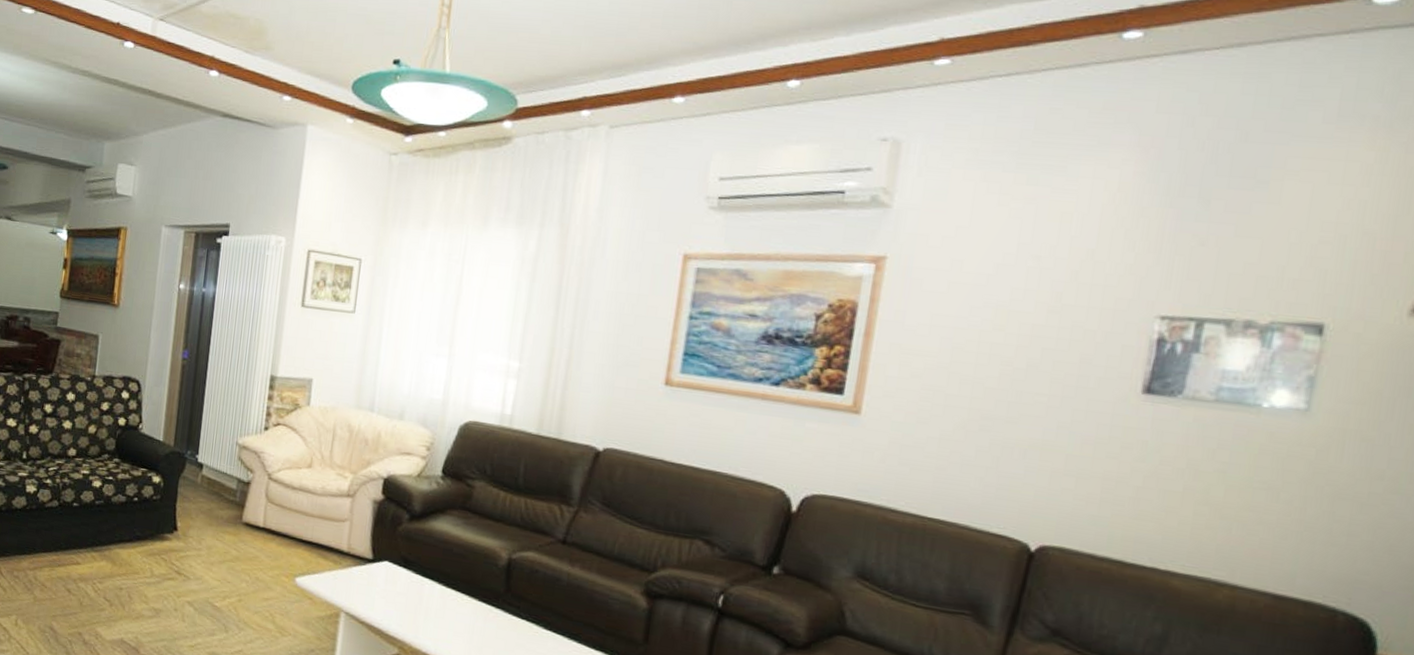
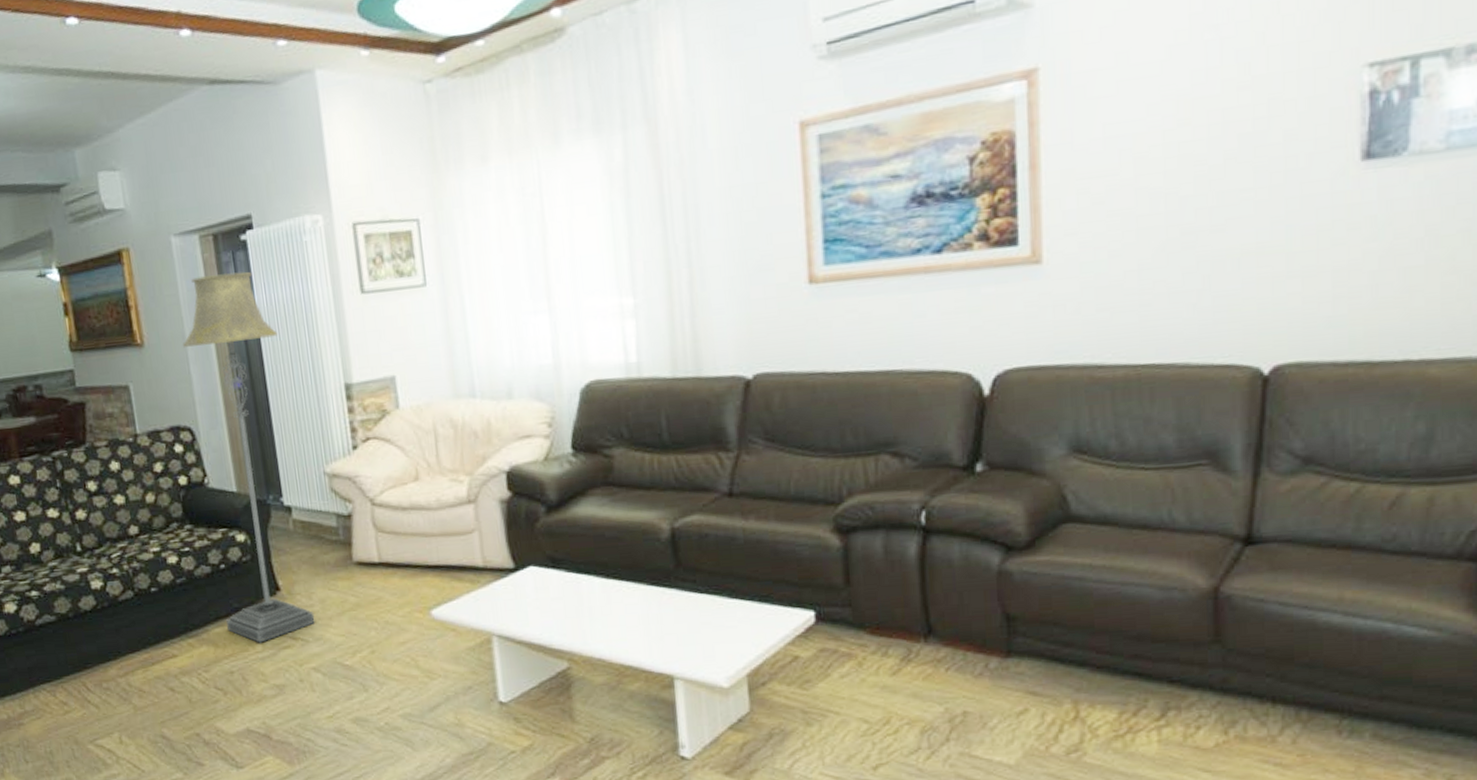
floor lamp: none [127,263,227,570] -> present [183,271,315,643]

